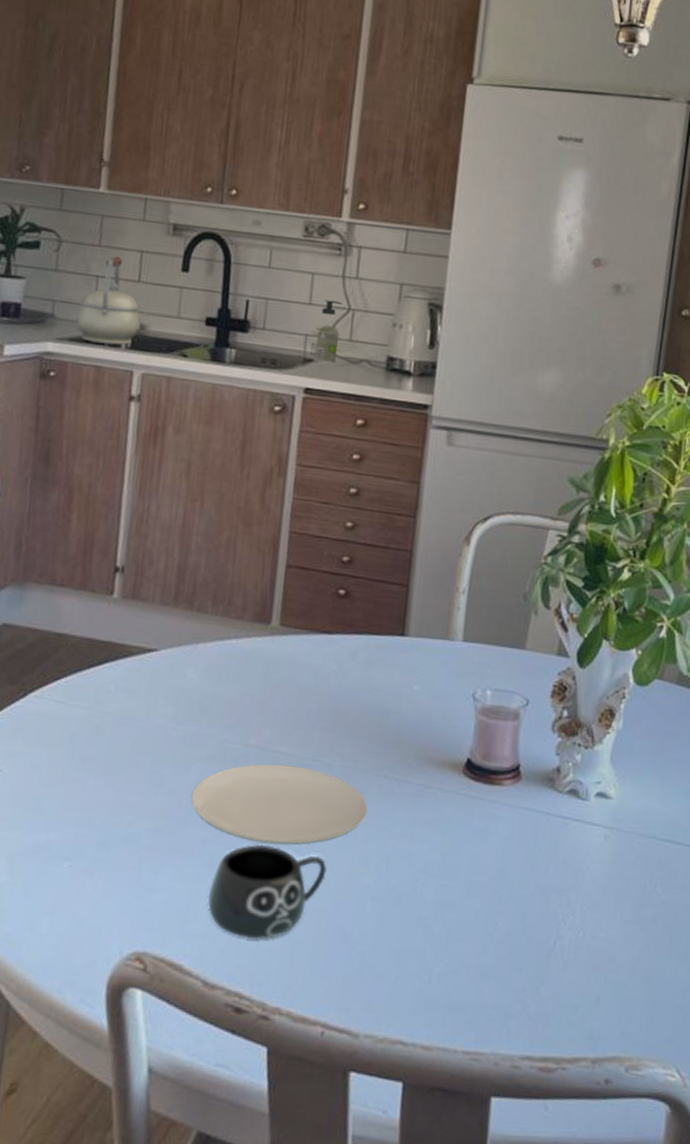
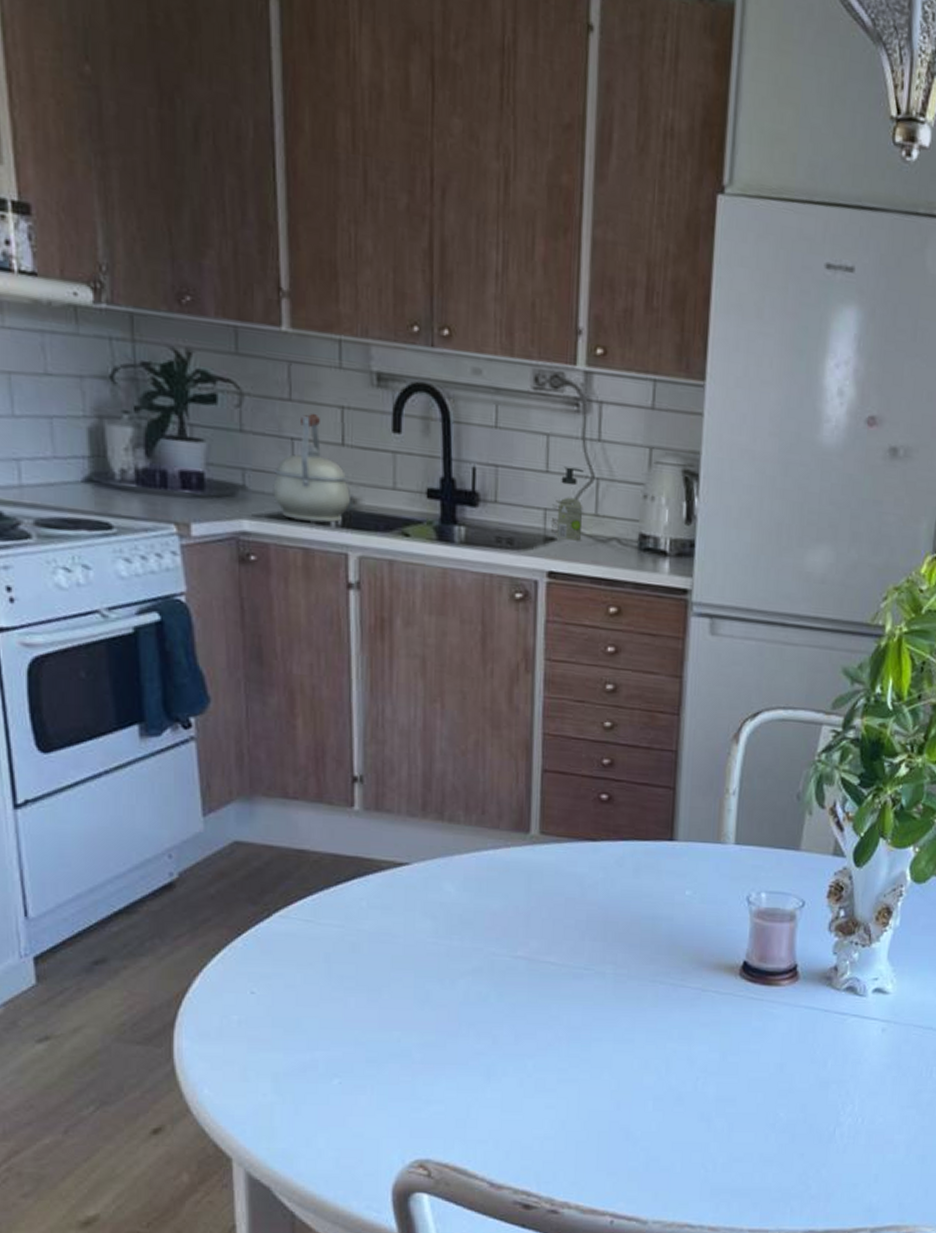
plate: present [191,763,368,846] -> none [460,974,644,1052]
mug: present [208,844,327,939] -> none [487,1053,606,1142]

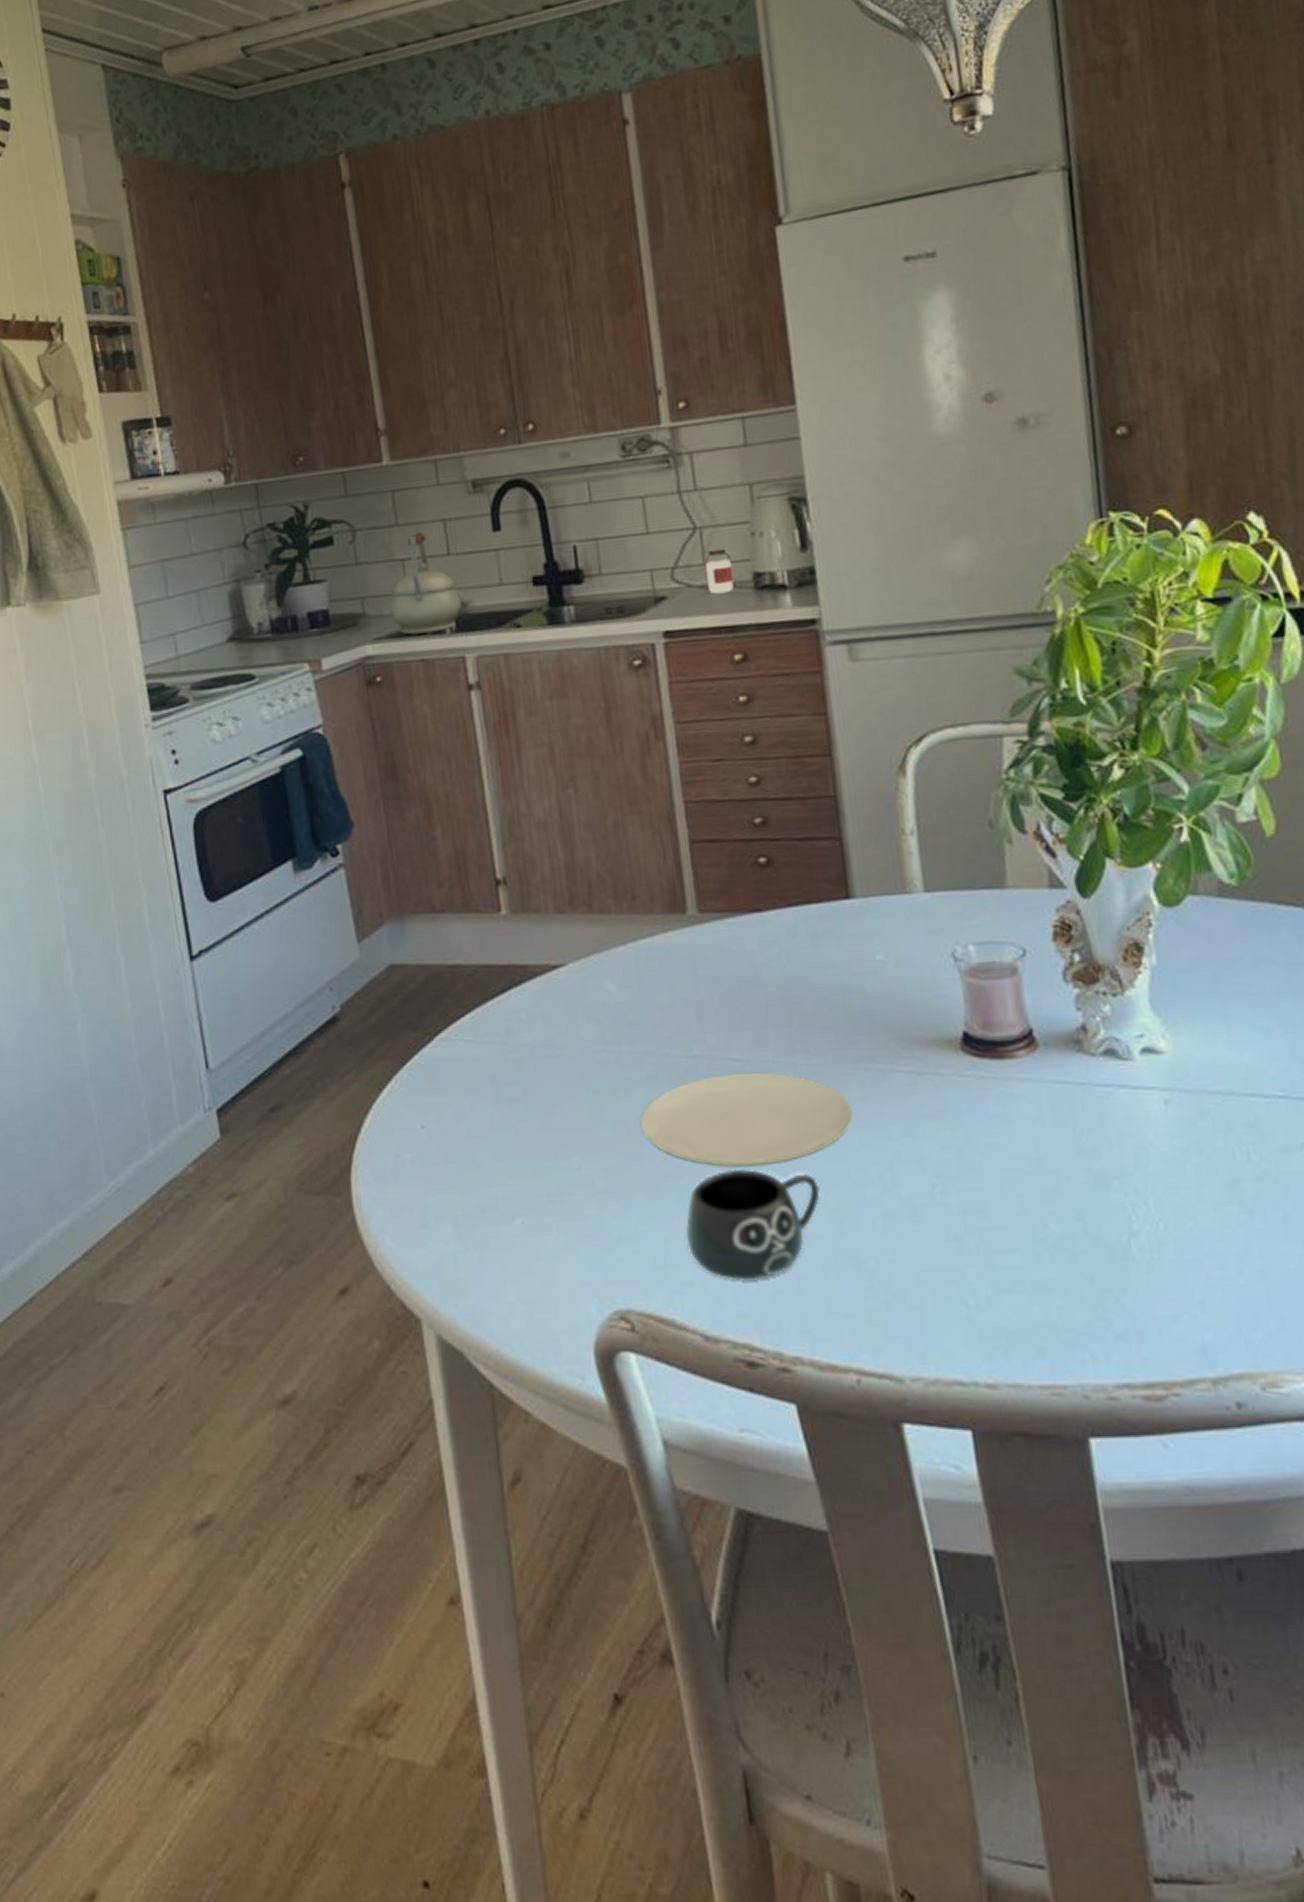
plate: none [460,974,644,1052] -> present [640,1072,853,1168]
mug: none [487,1053,606,1142] -> present [685,1169,821,1280]
soap dispenser: present [552,466,584,541] -> none [658,522,692,597]
jar: none [596,502,622,548] -> present [704,548,734,594]

